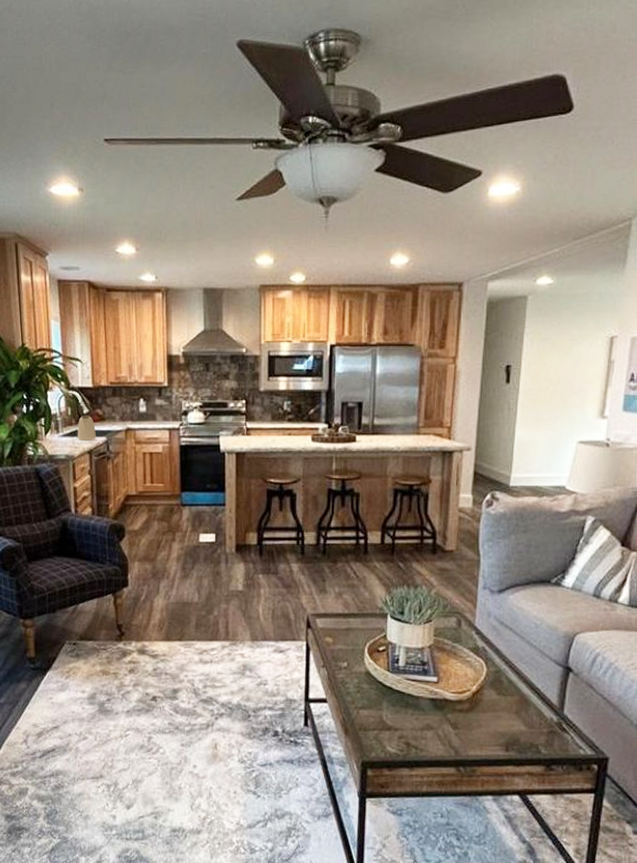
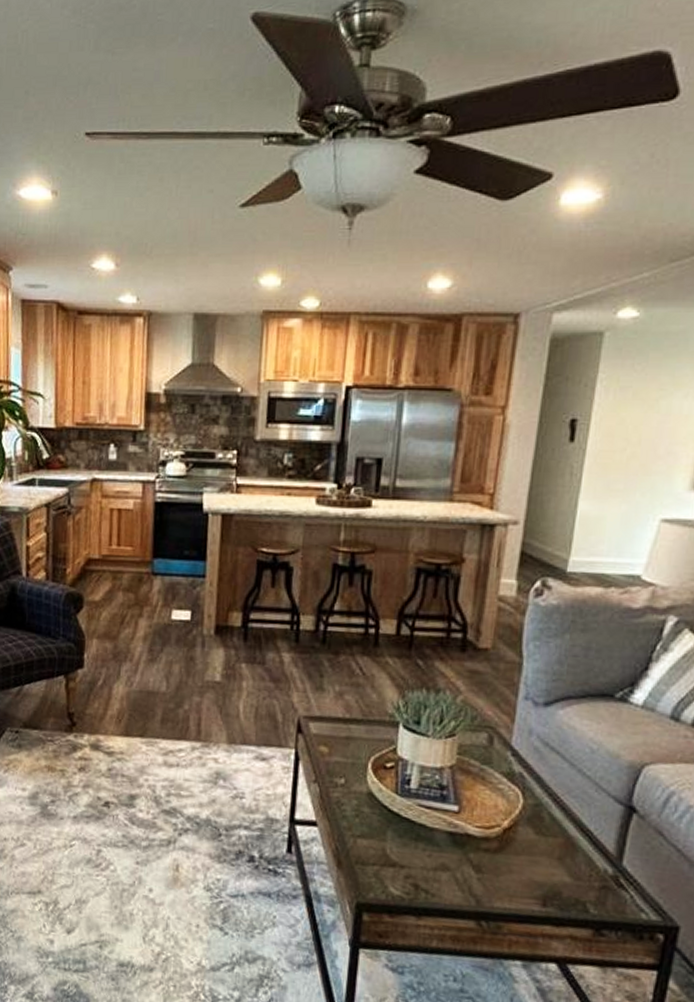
kettle: present [77,415,96,441] -> none [34,461,56,492]

